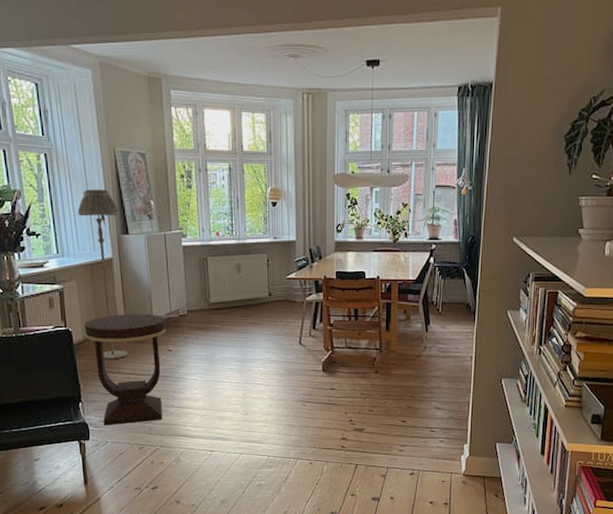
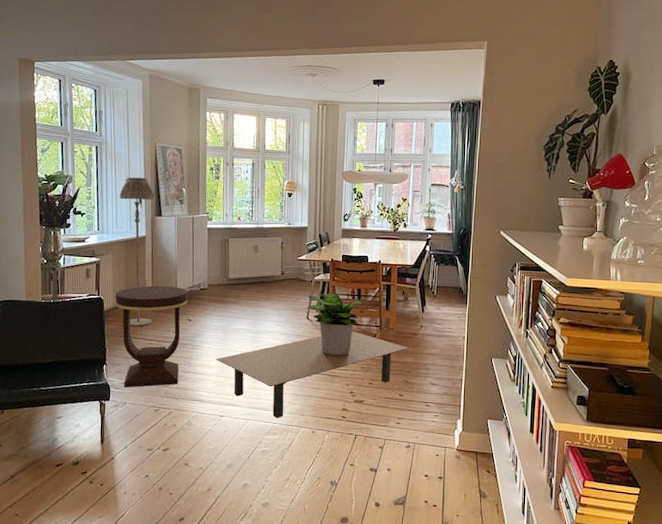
coffee table: none [201,355,411,451] -> present [215,331,408,418]
potted plant: none [294,314,367,383] -> present [303,293,369,357]

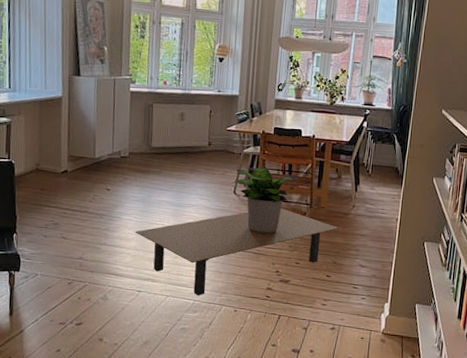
side table: present [115,285,188,388] -> none [27,151,107,259]
floor lamp: present [119,177,155,327] -> none [33,31,73,195]

